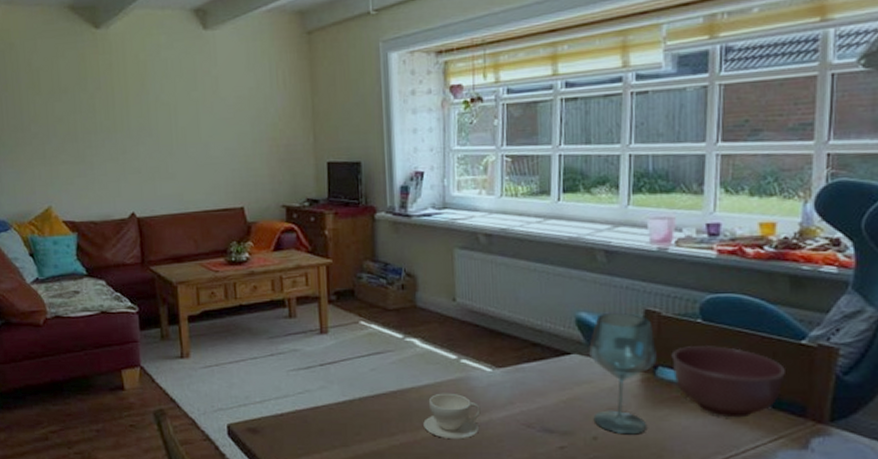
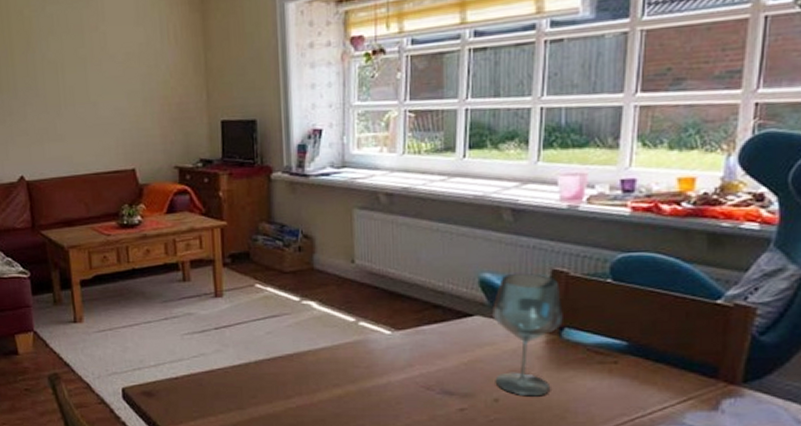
teacup: present [423,393,481,440] -> none [320,355,379,402]
bowl: present [671,346,787,418] -> none [578,306,700,379]

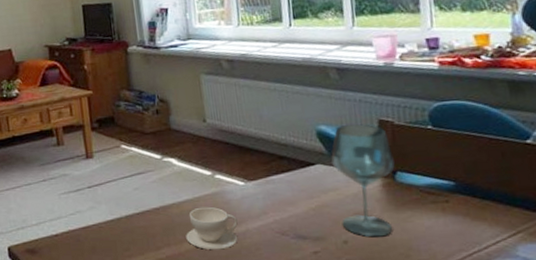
teacup: none [320,355,379,402] -> present [186,206,238,250]

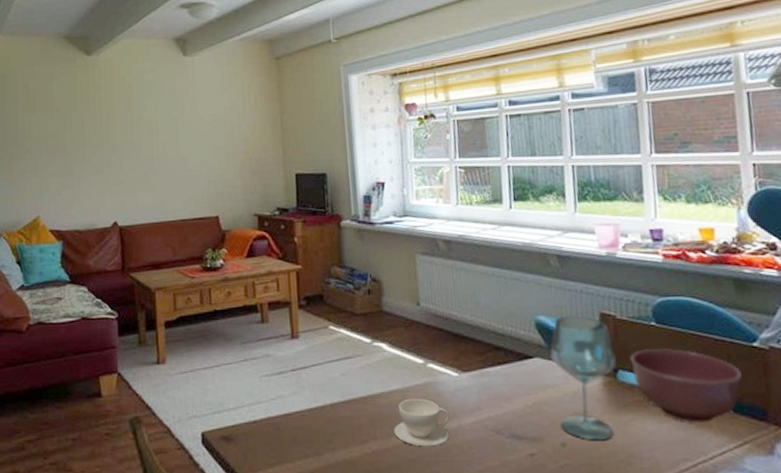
bowl: none [407,149,517,216] -> present [630,348,743,423]

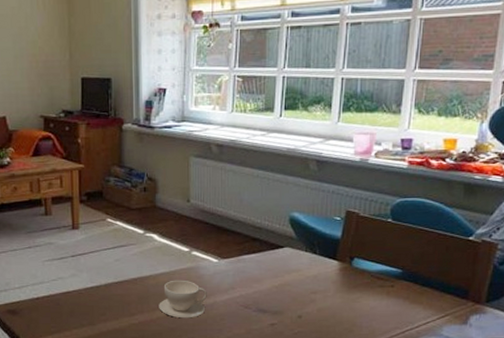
wine glass: present [550,315,617,441] -> none [299,213,354,314]
bowl: present [630,348,743,423] -> none [365,241,456,300]

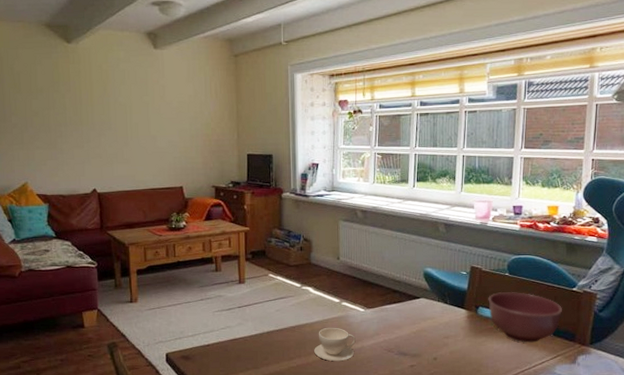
bowl: none [365,241,456,300] -> present [488,292,563,343]

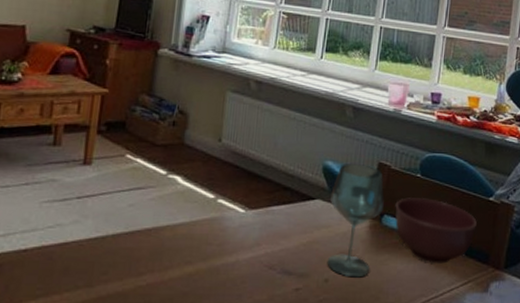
teacup: present [314,327,356,362] -> none [172,232,230,280]
wine glass: none [432,268,478,356] -> present [327,163,385,278]

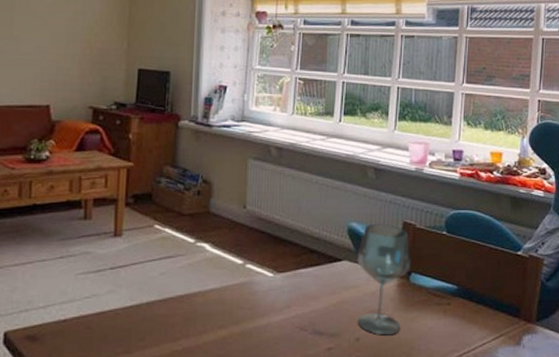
bowl: present [395,197,478,264] -> none [422,255,507,319]

